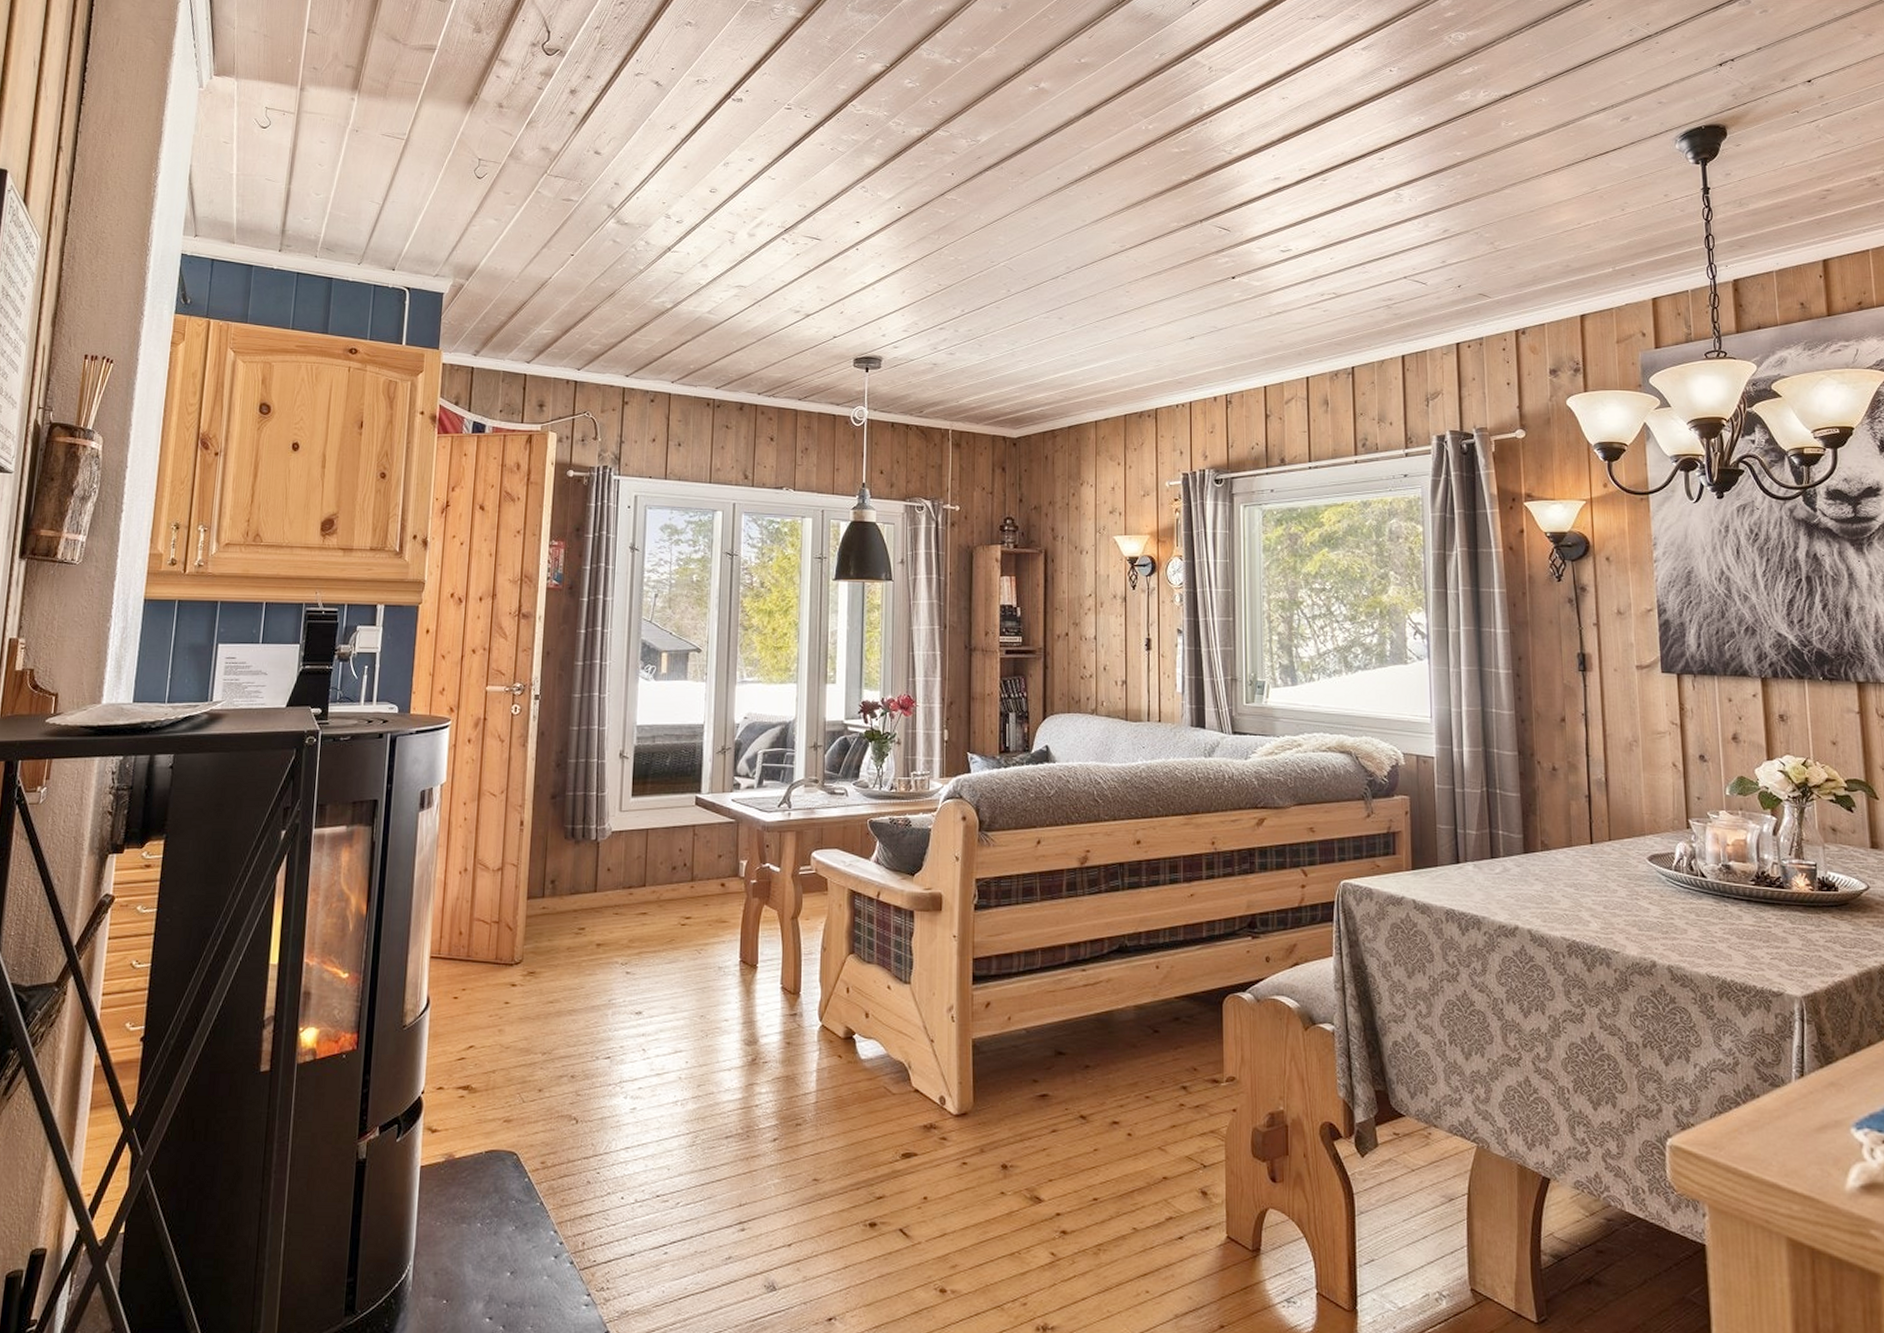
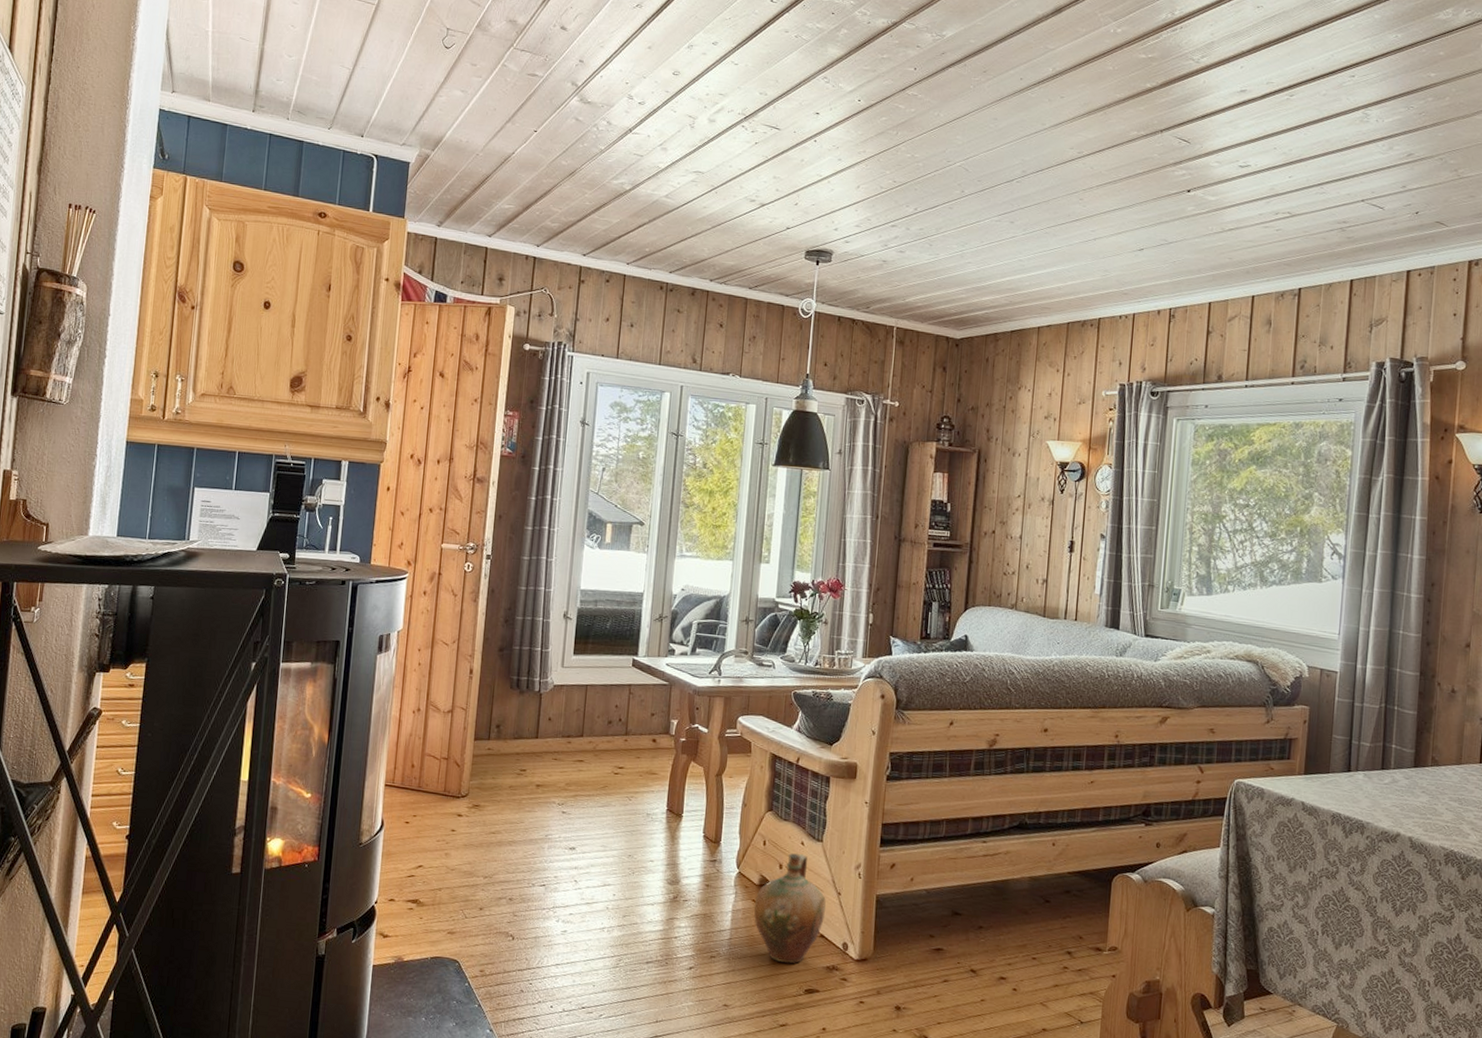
ceramic jug: none [840,999,918,1126] -> present [754,853,826,964]

